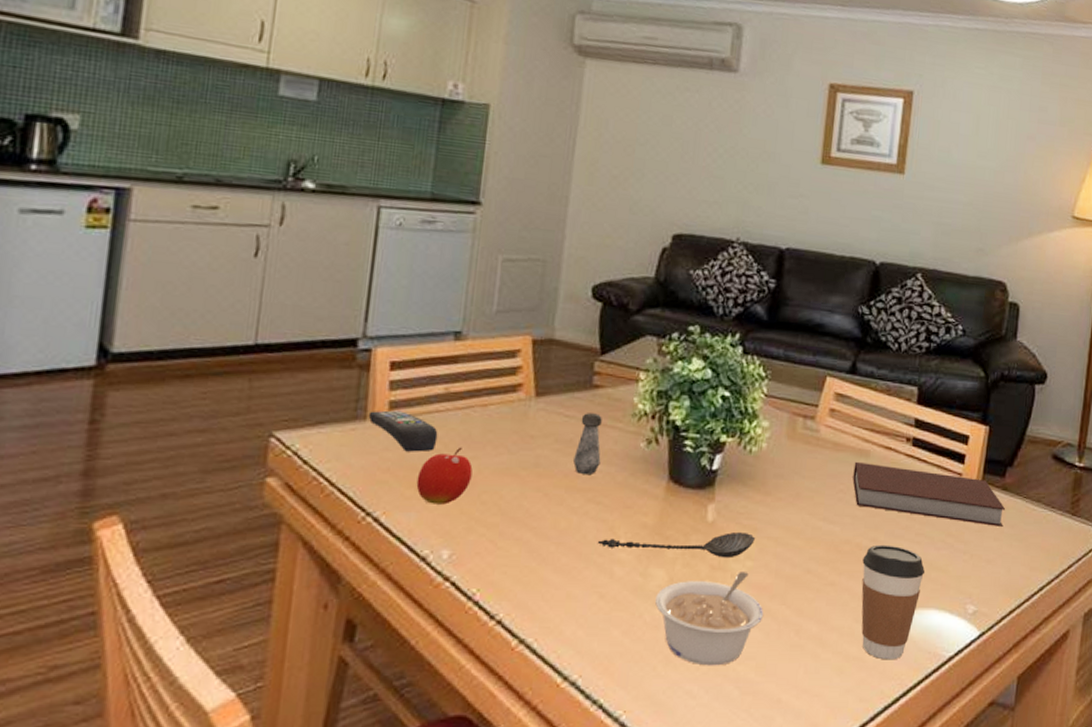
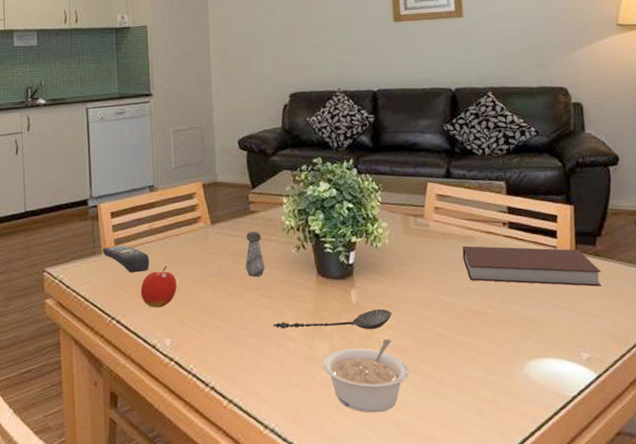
coffee cup: present [861,544,926,660] -> none [483,309,539,402]

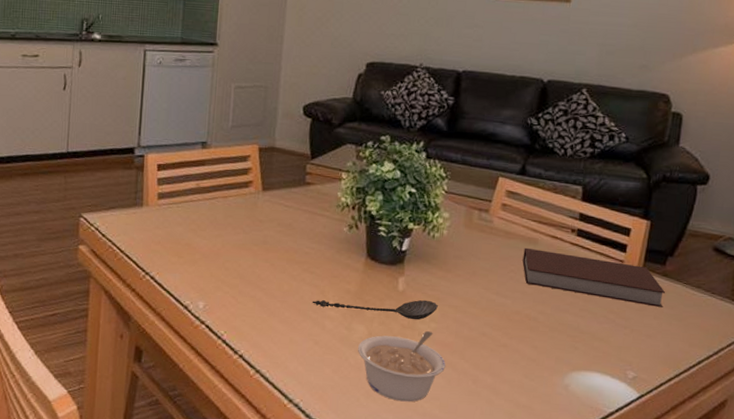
remote control: present [102,245,150,273] -> none [144,199,193,231]
fruit: present [140,266,177,308] -> none [179,227,218,269]
salt shaker: present [244,231,265,277] -> none [291,204,313,251]

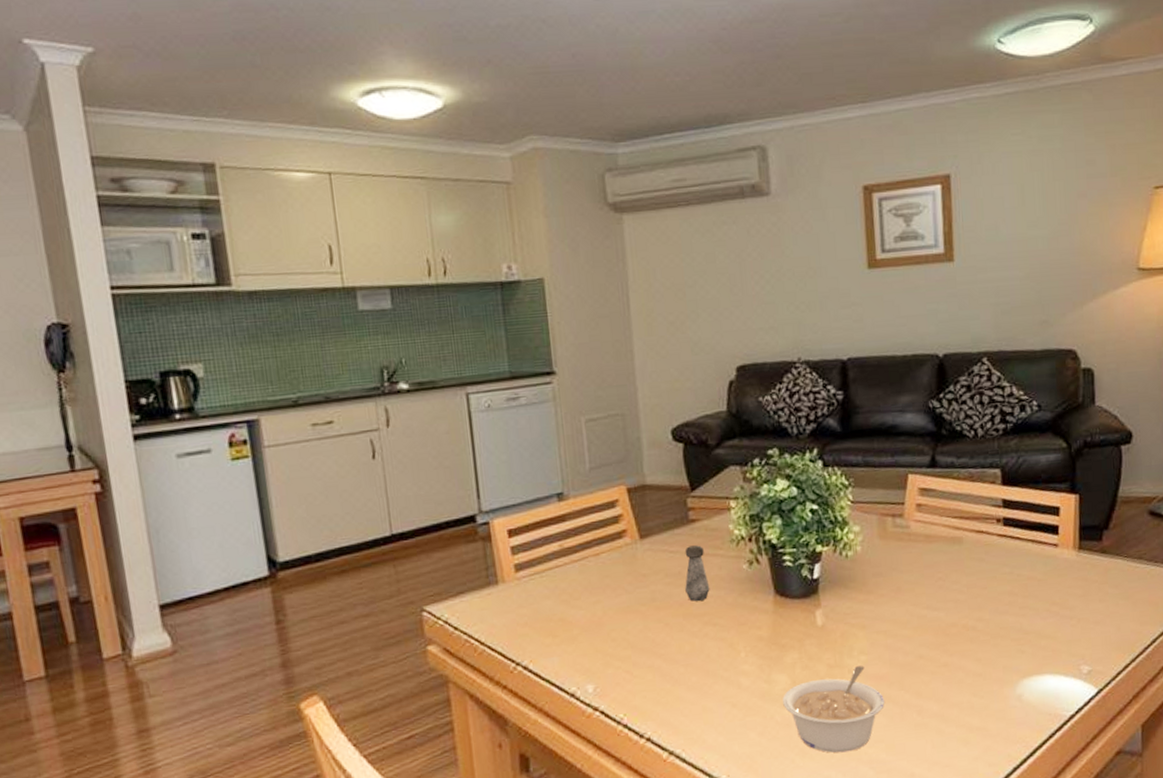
salt shaker: none [291,204,313,251] -> present [684,545,710,601]
spoon: present [312,299,439,320] -> none [720,630,866,663]
notebook: present [522,247,666,307] -> none [948,546,1107,591]

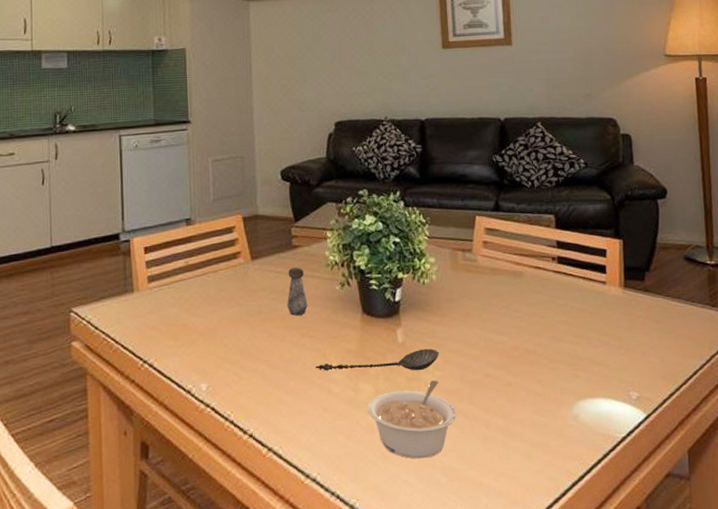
spoon: none [720,630,866,663] -> present [315,348,440,371]

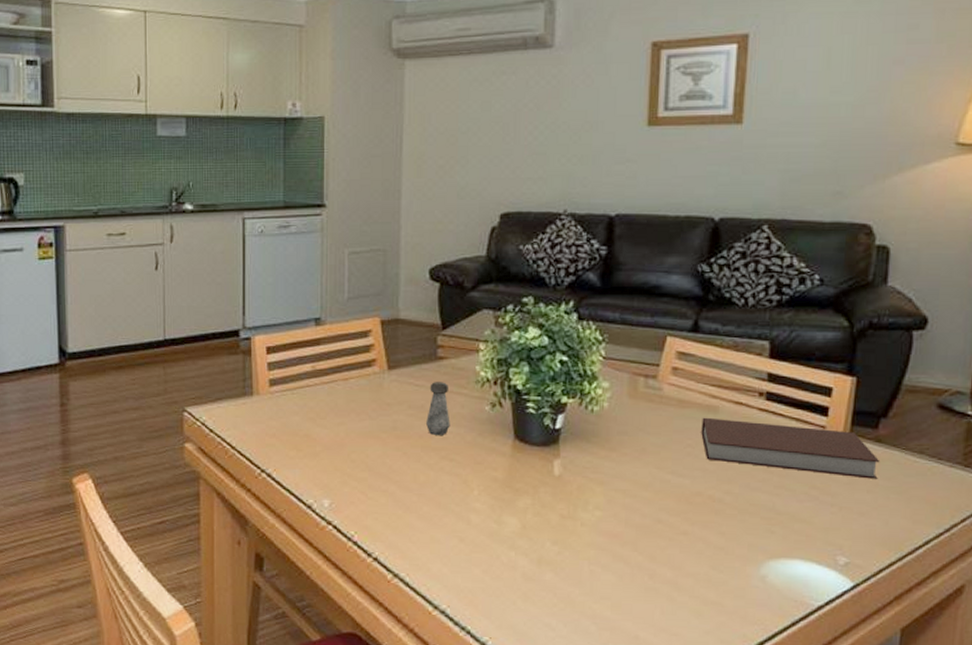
spoon: present [315,348,440,371] -> none [453,484,604,509]
legume: present [367,380,457,459] -> none [511,521,616,604]
notebook: none [511,281,651,323] -> present [701,417,880,479]

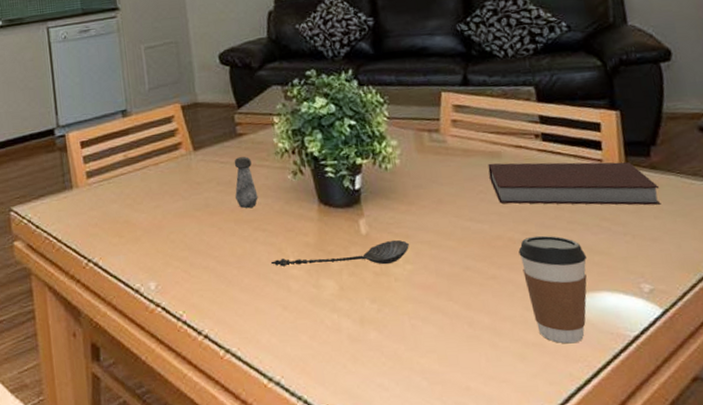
spoon: none [453,484,604,509] -> present [270,239,410,267]
coffee cup: none [716,496,787,606] -> present [518,235,587,344]

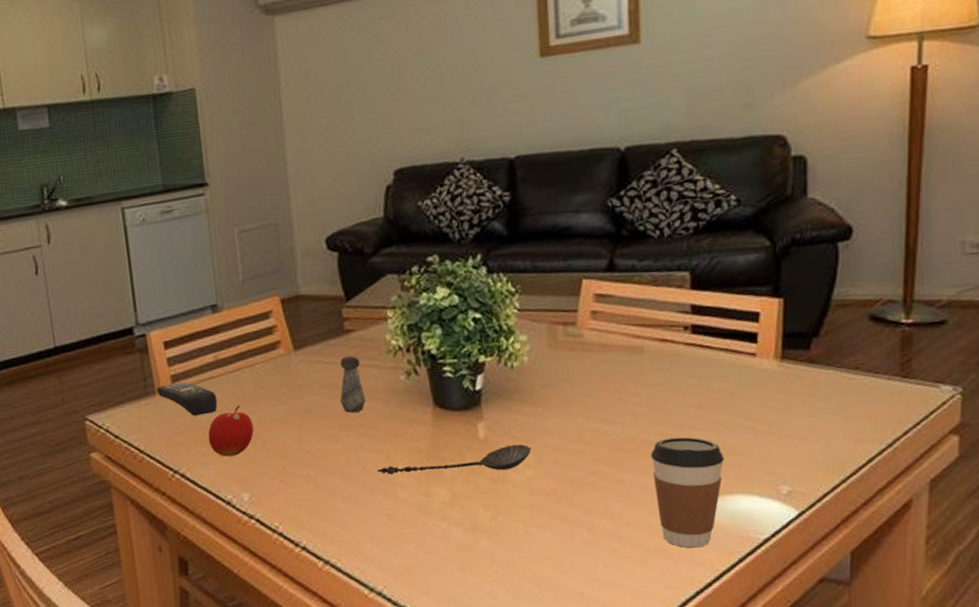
remote control: none [73,178,127,209] -> present [156,382,218,416]
fruit: none [118,199,159,247] -> present [208,405,254,457]
notebook: present [488,162,661,206] -> none [627,355,815,404]

